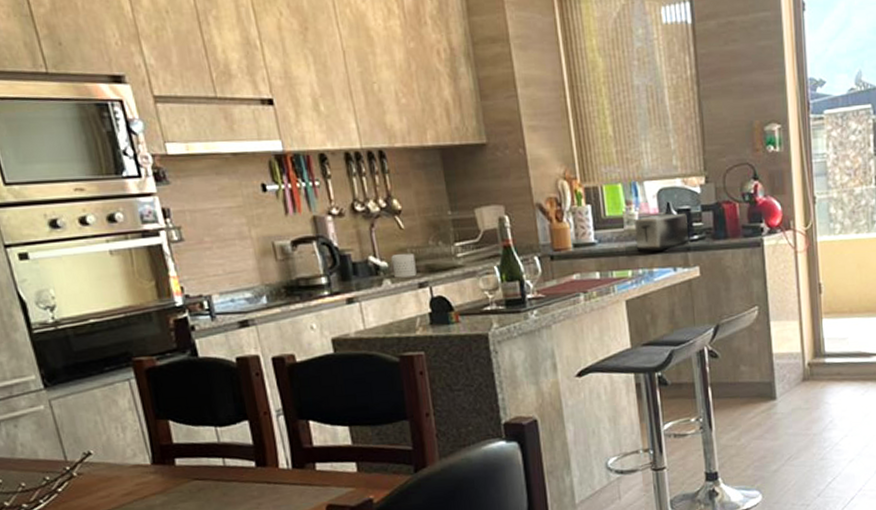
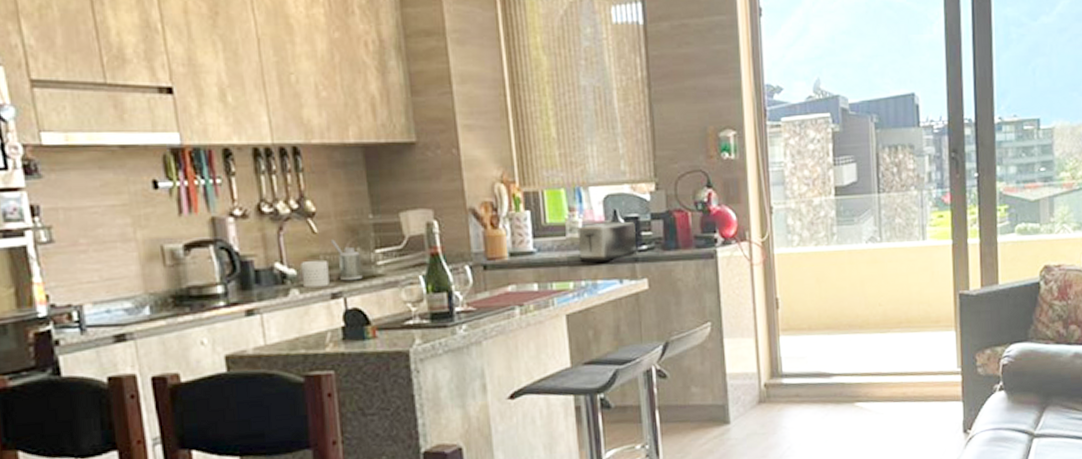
soap dispenser: none [415,234,445,272] -> present [330,239,363,281]

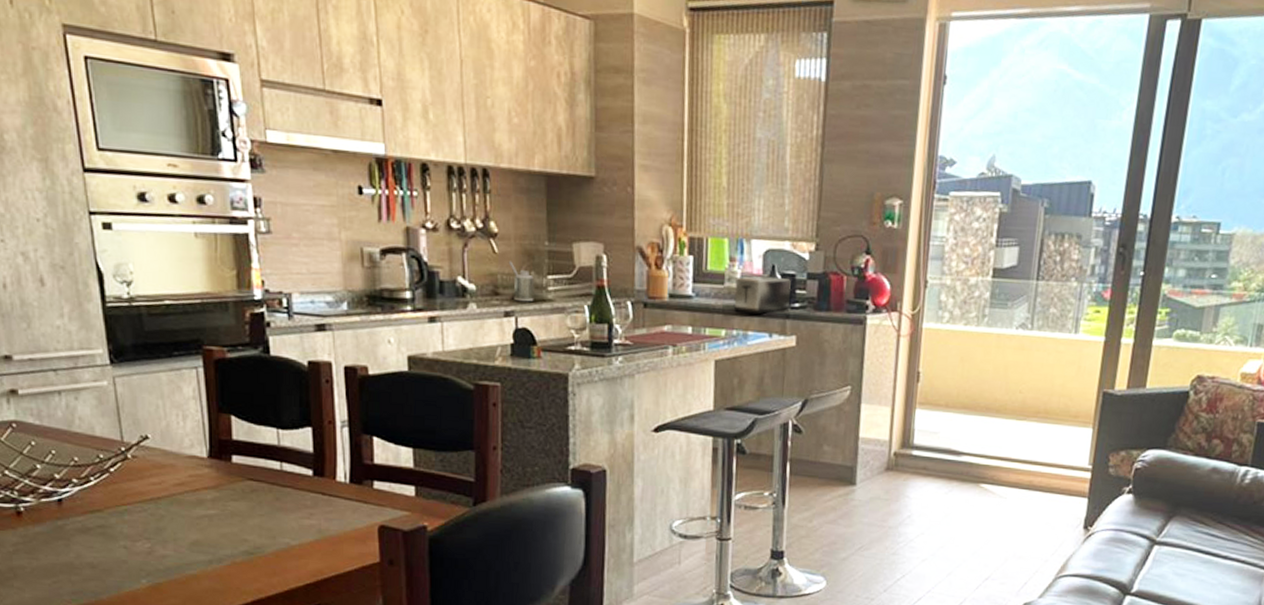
mug: present [301,259,330,289] -> none [480,278,505,305]

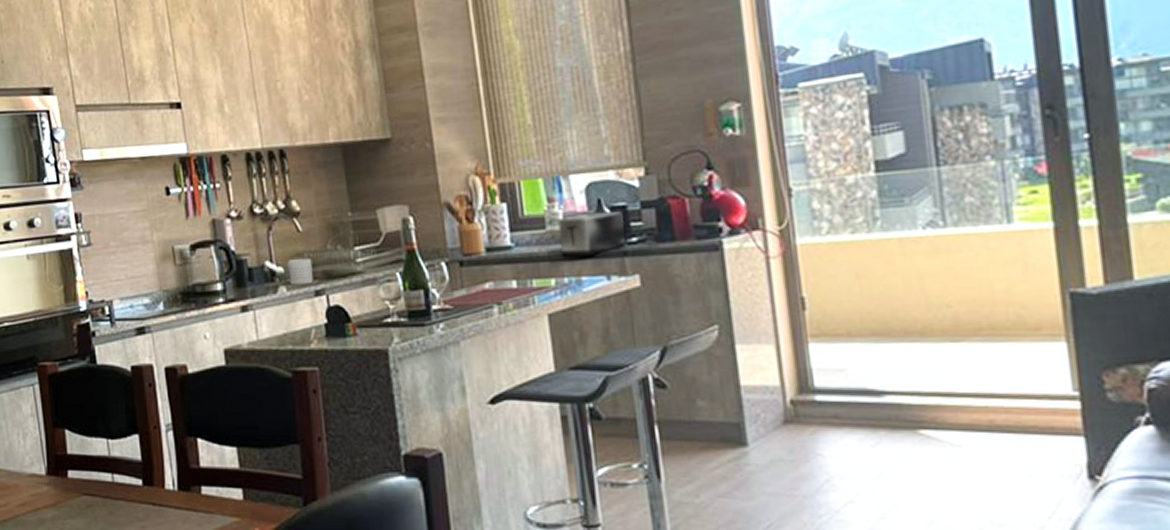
mug: none [480,278,505,305] -> present [287,257,313,286]
soap dispenser: present [508,261,535,303] -> none [313,237,343,279]

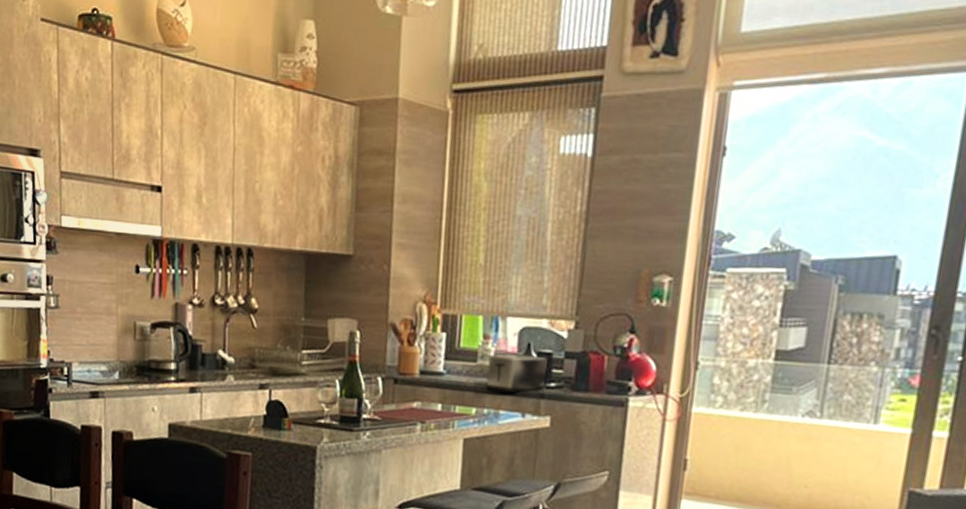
mug: present [287,257,313,286] -> none [237,351,262,378]

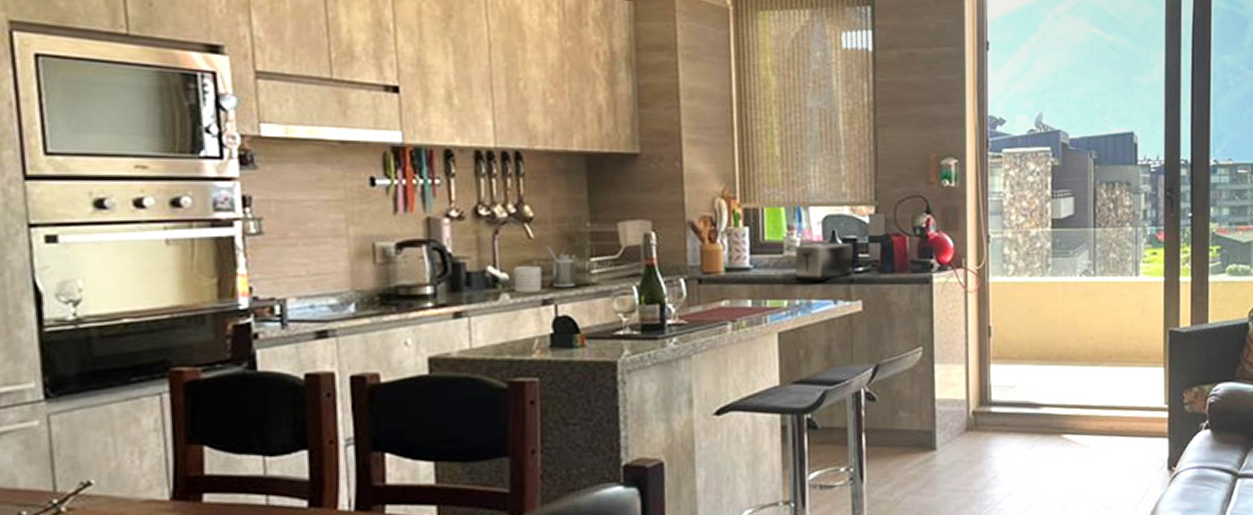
mug: none [237,351,262,378] -> present [513,265,542,294]
soap dispenser: none [266,335,290,376] -> present [545,245,576,288]

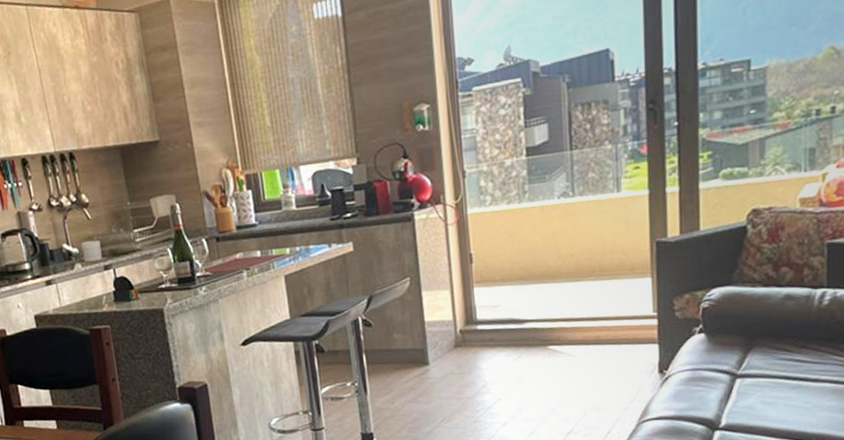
soap dispenser: present [545,245,576,288] -> none [101,223,126,256]
toaster: present [795,242,853,282] -> none [291,193,342,230]

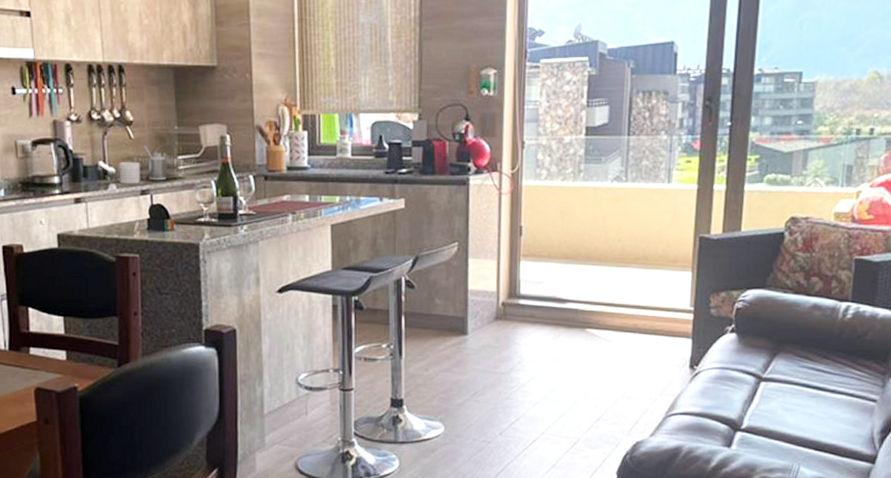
soap dispenser: none [101,223,126,256] -> present [143,145,167,181]

